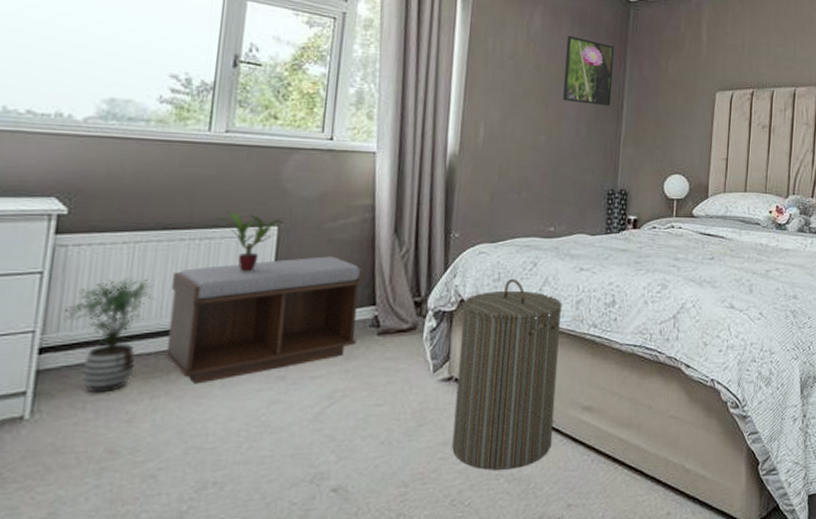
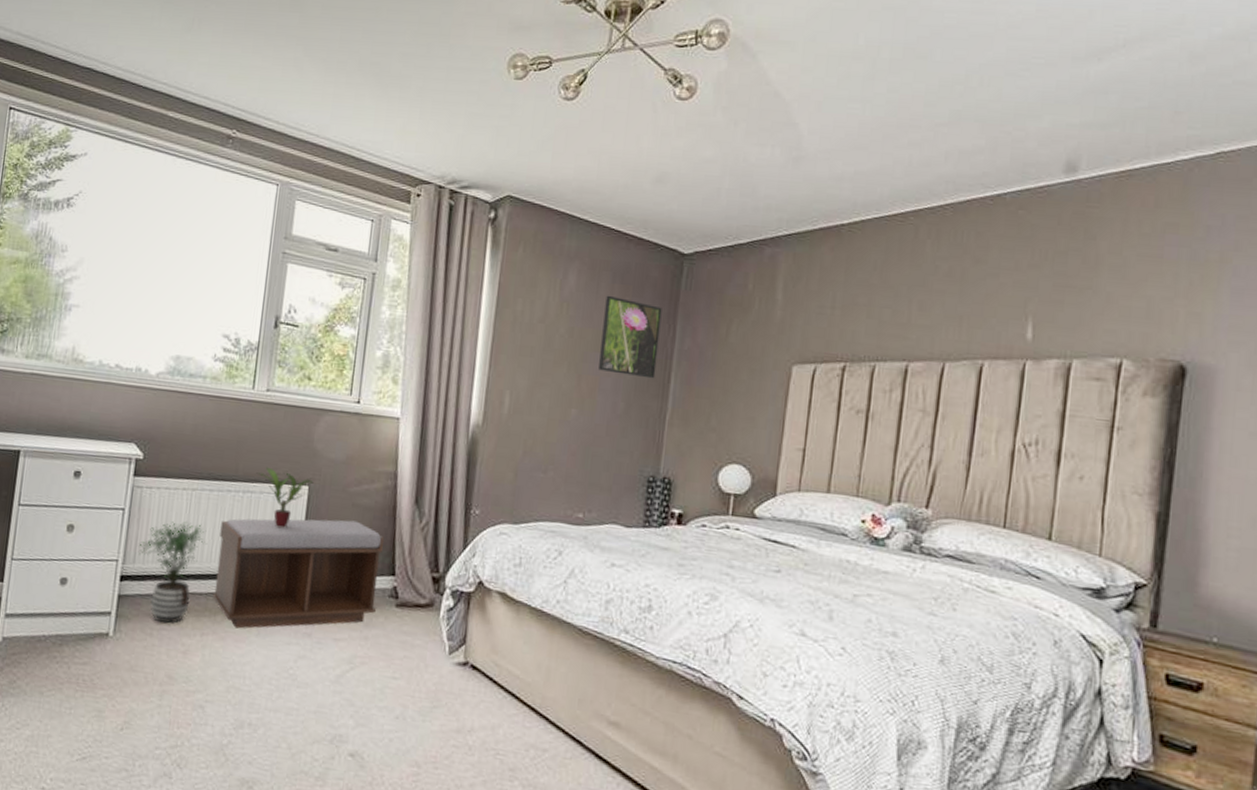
laundry hamper: present [452,278,562,470] -> none [465,565,590,774]

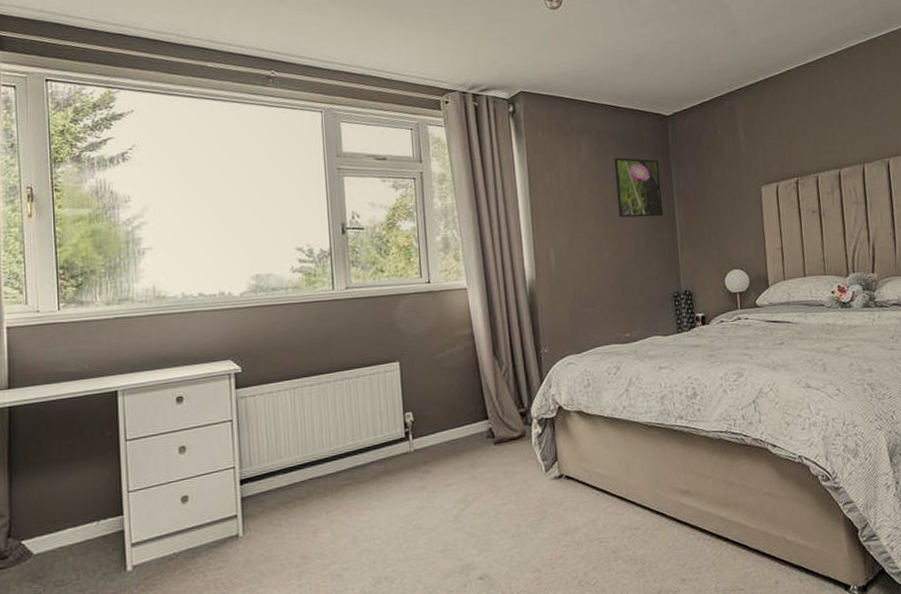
potted plant: present [138,521,208,624] -> none [252,416,318,513]
bench: present [212,518,384,629] -> none [326,381,478,499]
potted plant: present [256,466,314,529] -> none [350,353,403,404]

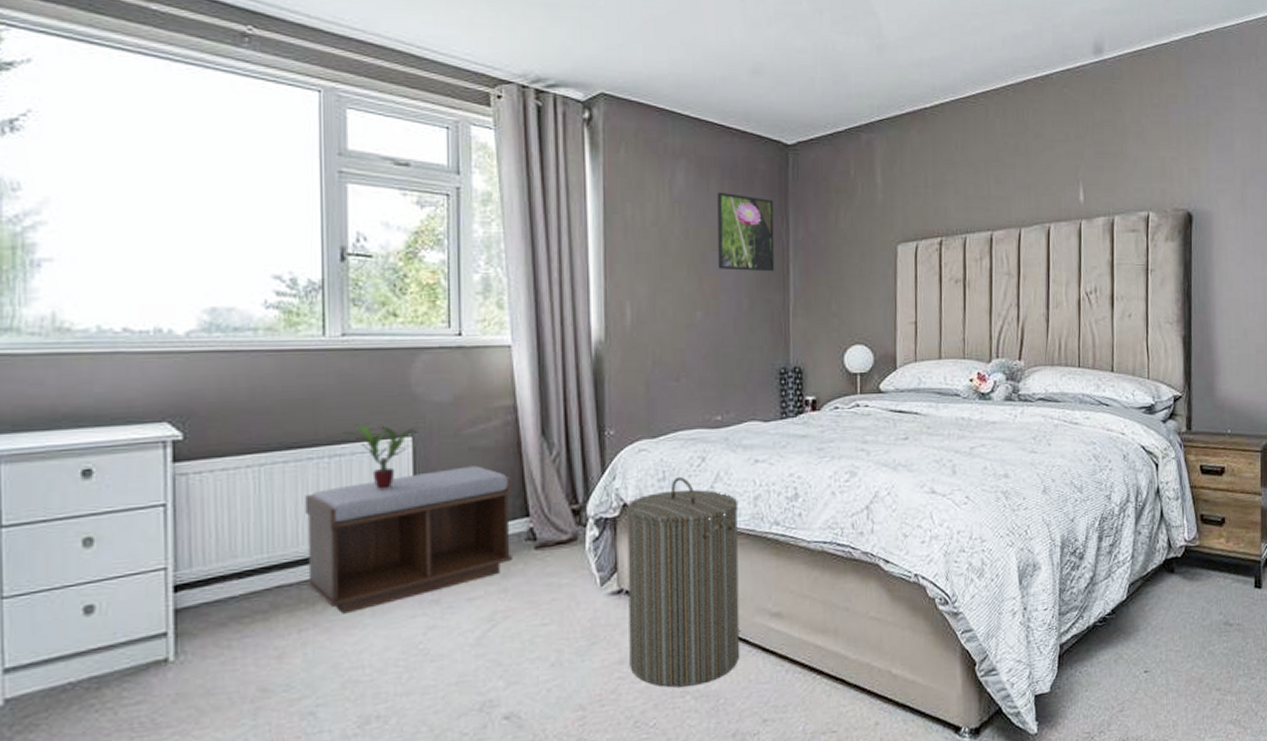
bench: none [326,381,478,499] -> present [305,466,512,614]
potted plant: none [350,353,403,404] -> present [343,423,418,491]
laundry hamper: none [561,383,659,553] -> present [627,476,740,688]

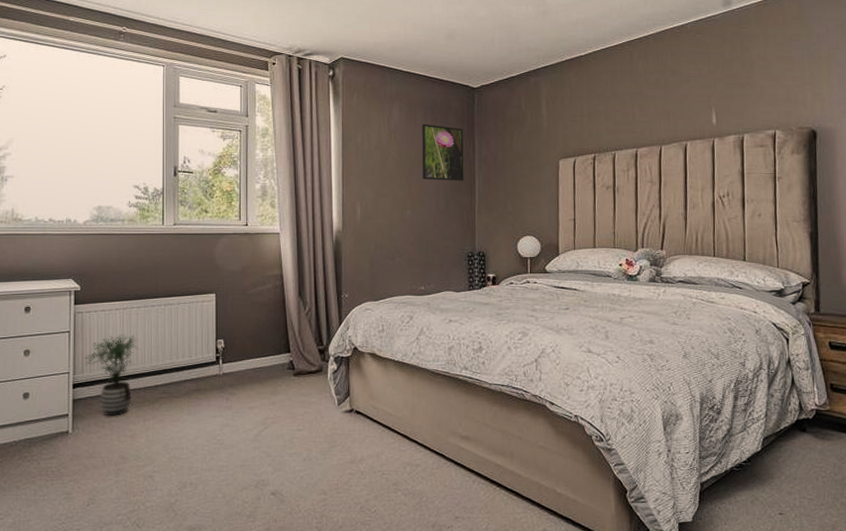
potted plant: none [194,503,291,630] -> present [85,334,141,416]
bench: present [305,466,512,614] -> none [149,315,278,411]
potted plant: present [343,423,418,491] -> none [173,283,219,329]
laundry hamper: present [627,476,740,688] -> none [356,329,438,485]

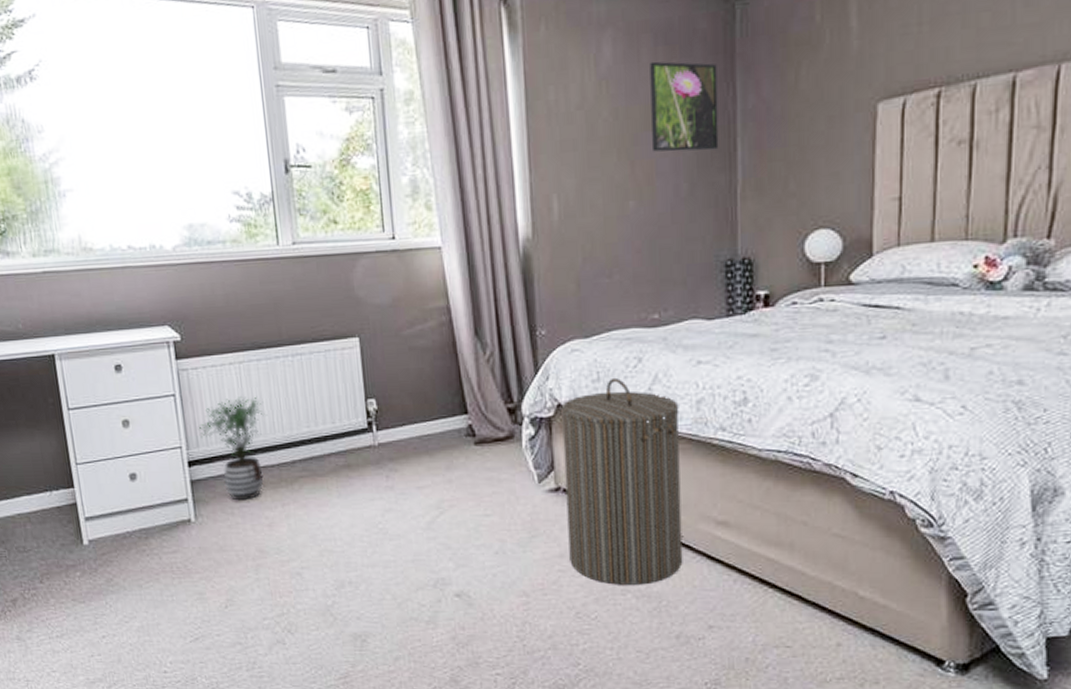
laundry hamper: none [356,329,438,485] -> present [561,377,683,585]

